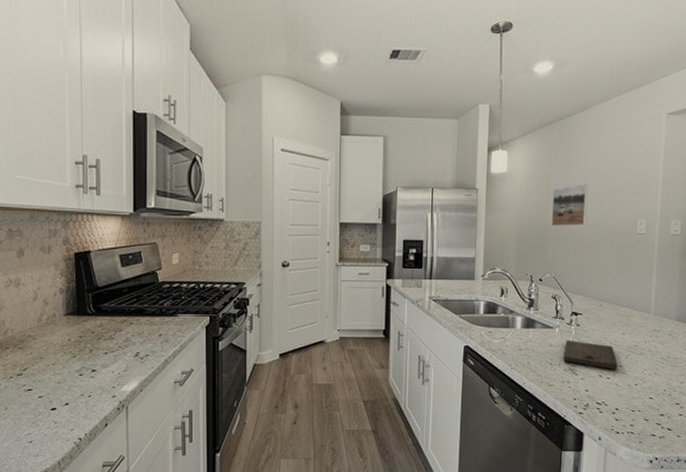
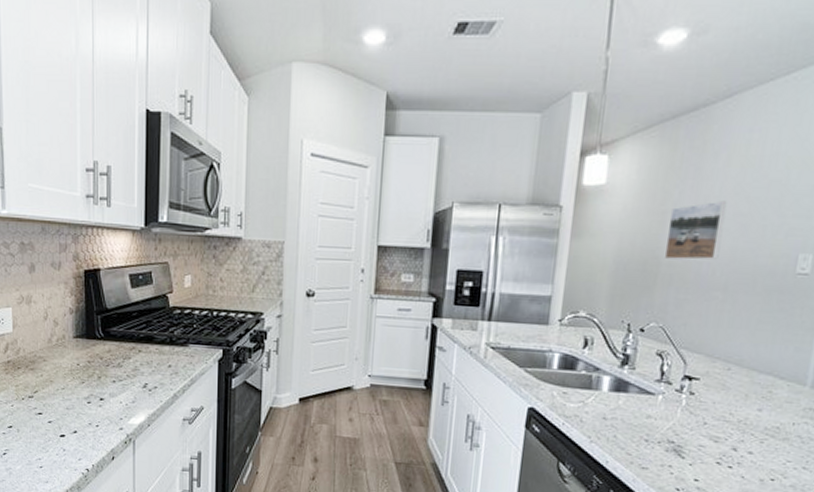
cutting board: present [563,340,618,370] -> none [665,411,747,457]

